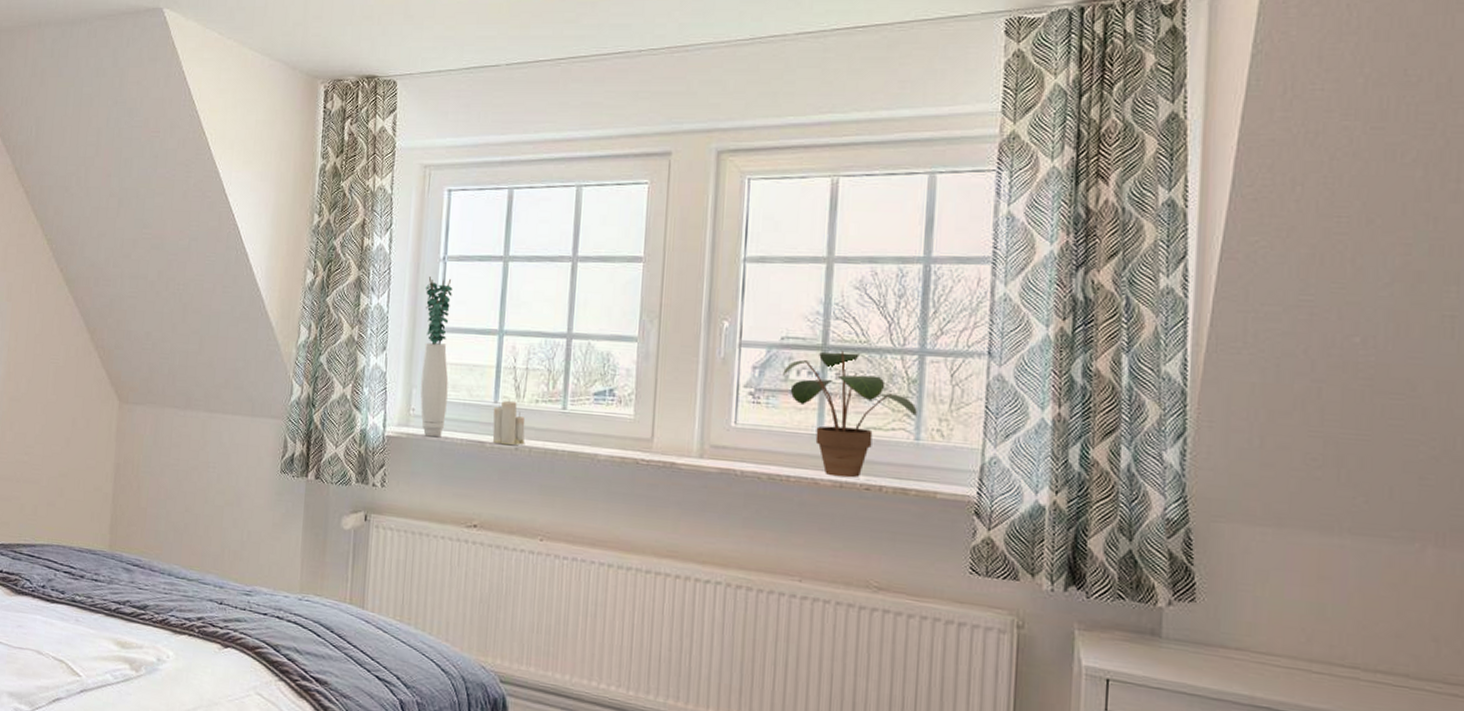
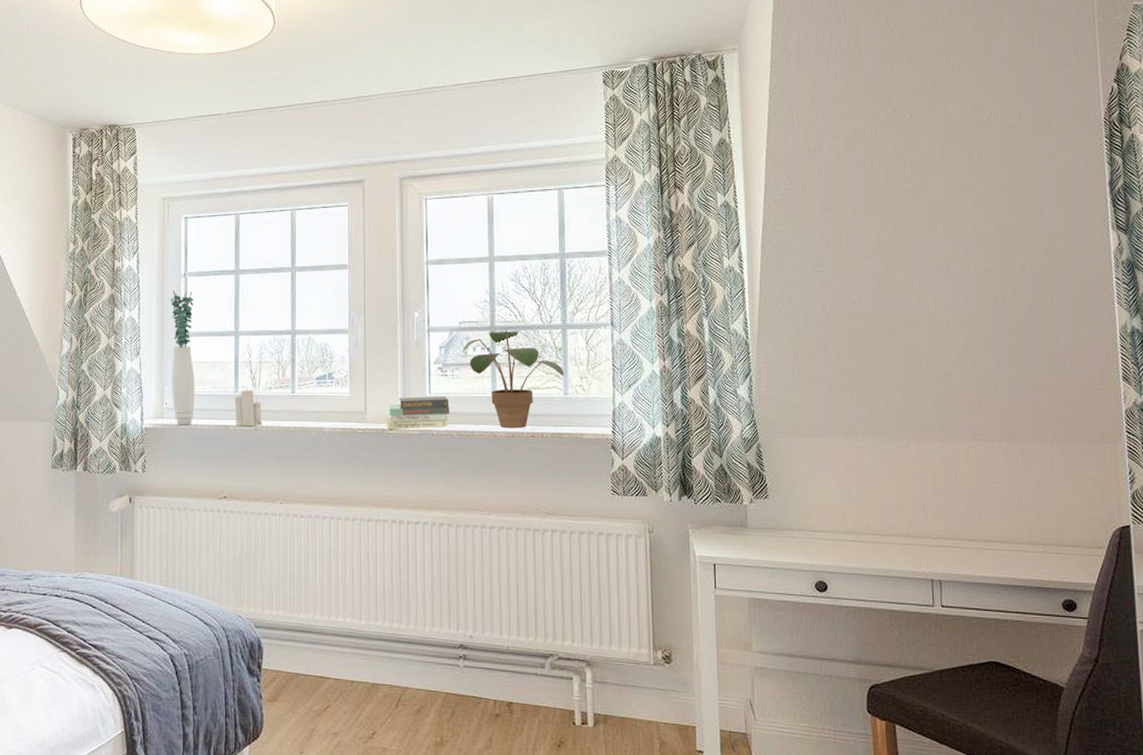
books: none [676,425,760,468] -> present [385,396,449,430]

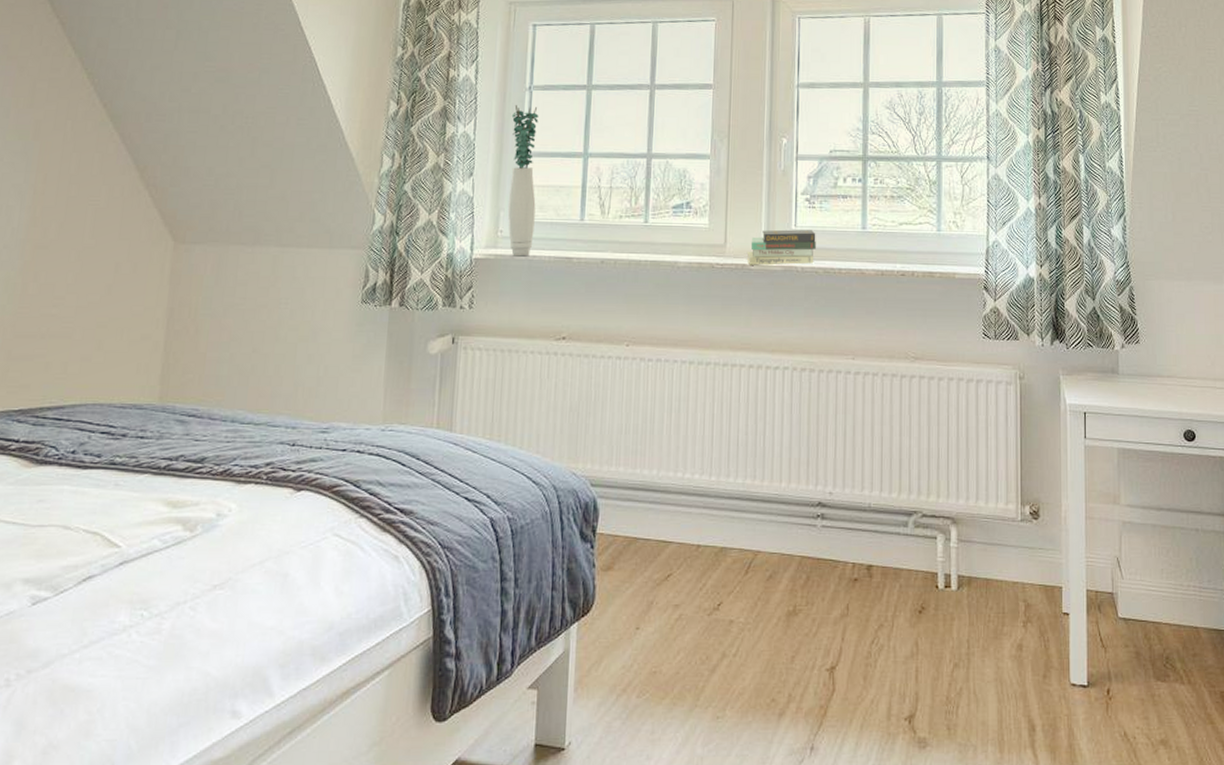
candle: present [234,388,263,427] -> none [579,216,611,259]
potted plant: present [463,330,564,429] -> none [833,160,938,267]

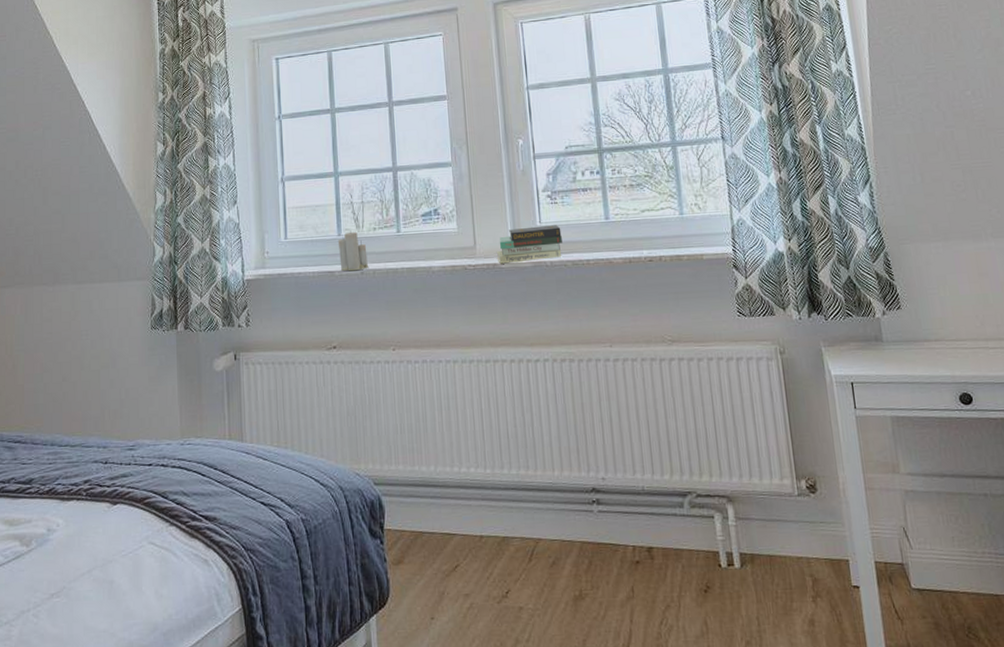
vase: present [507,105,539,257] -> none [265,134,297,275]
candle: none [579,216,611,259] -> present [337,230,369,272]

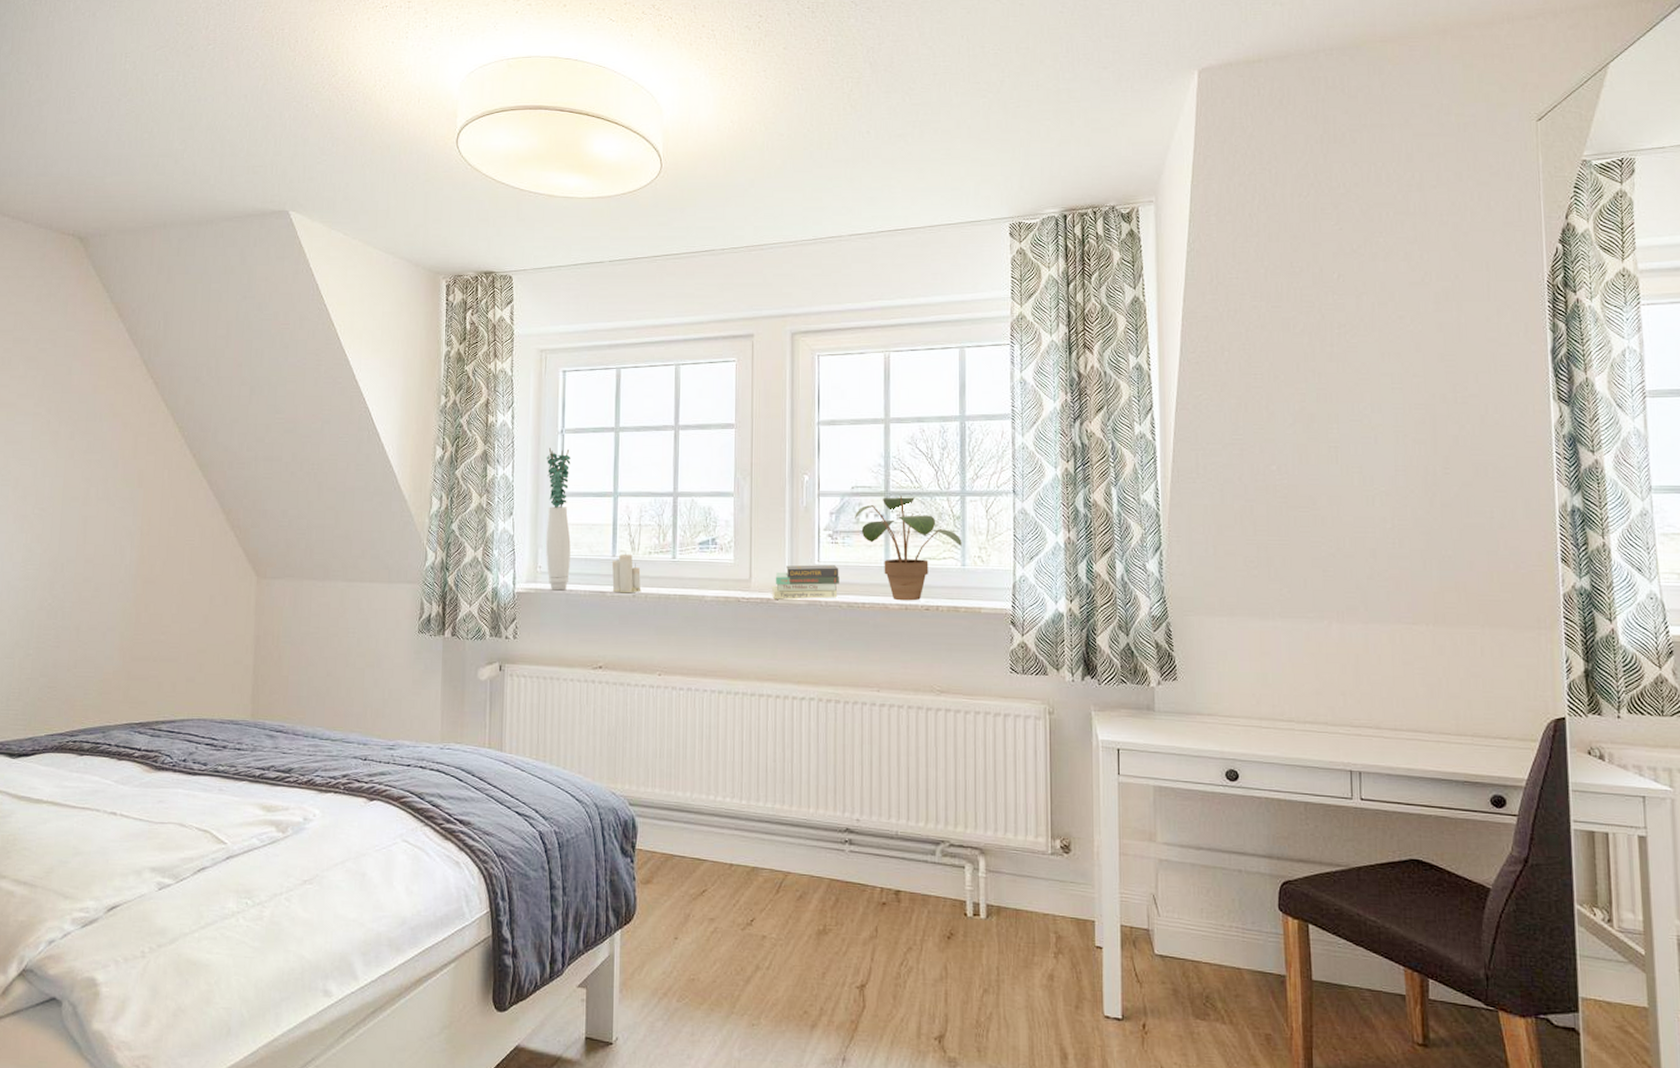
vase: none [265,134,297,275] -> present [545,448,571,591]
potted plant: none [571,151,678,255] -> present [855,496,962,601]

